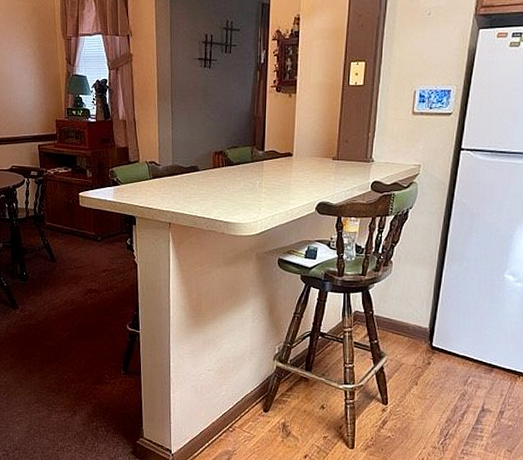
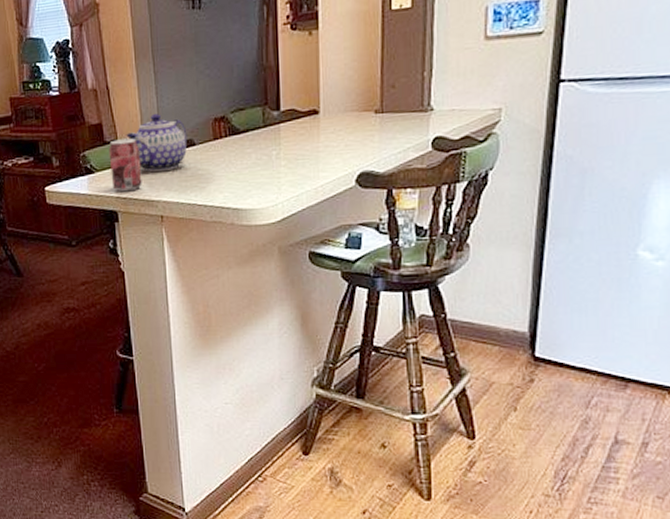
beverage can: none [132,160,157,202] -> present [108,137,142,192]
teapot: none [146,144,194,188] -> present [126,114,188,172]

